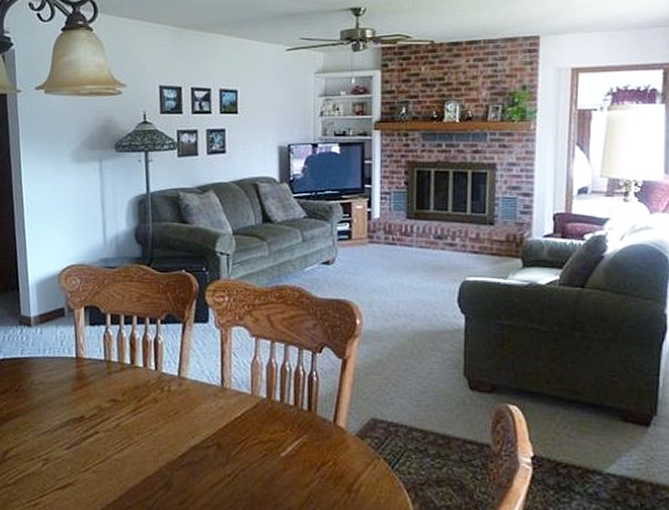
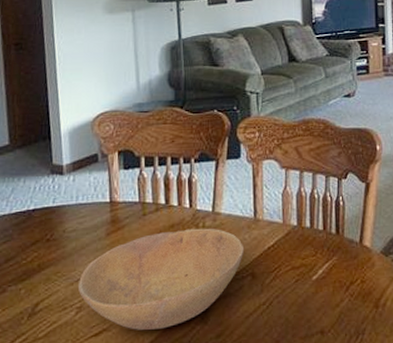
bowl: none [44,391,211,489] -> present [77,228,245,330]

